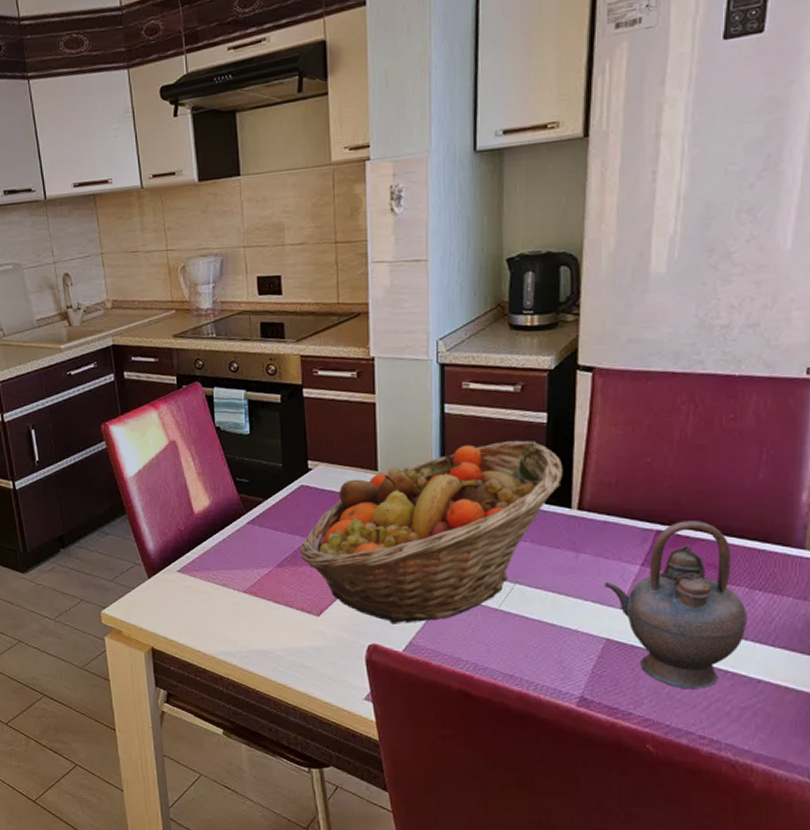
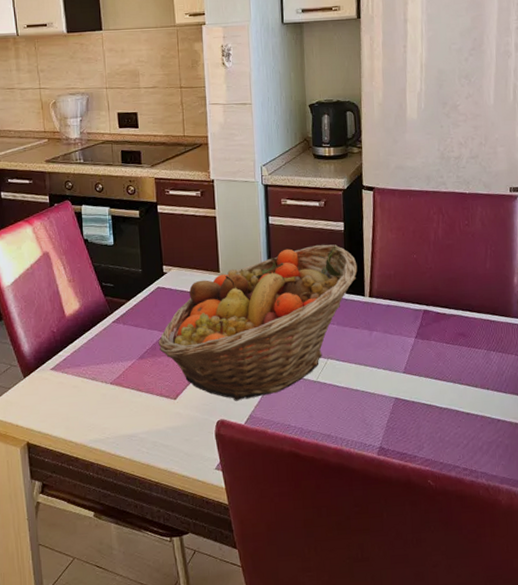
teapot: present [604,521,747,690] -> none [391,301,488,433]

